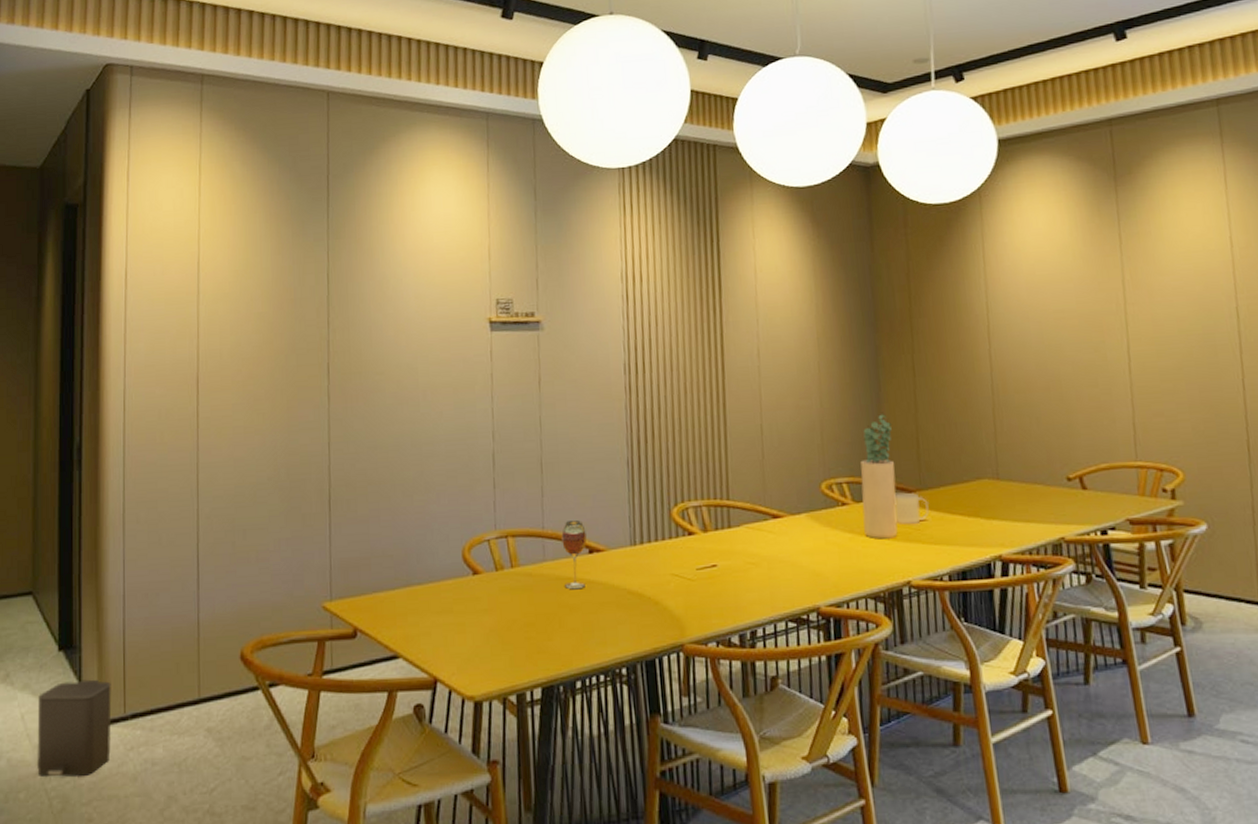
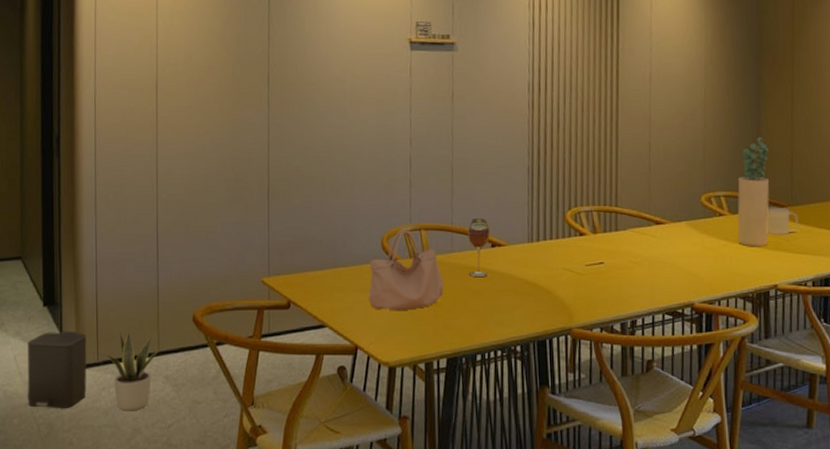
potted plant: none [134,674,202,775] -> present [105,329,161,411]
handbag: none [448,538,536,634] -> present [368,230,444,310]

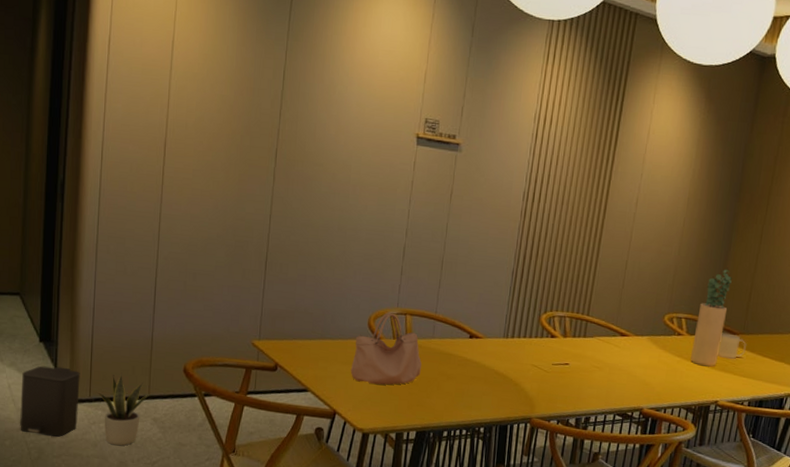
wineglass: present [468,219,490,278] -> none [446,310,470,364]

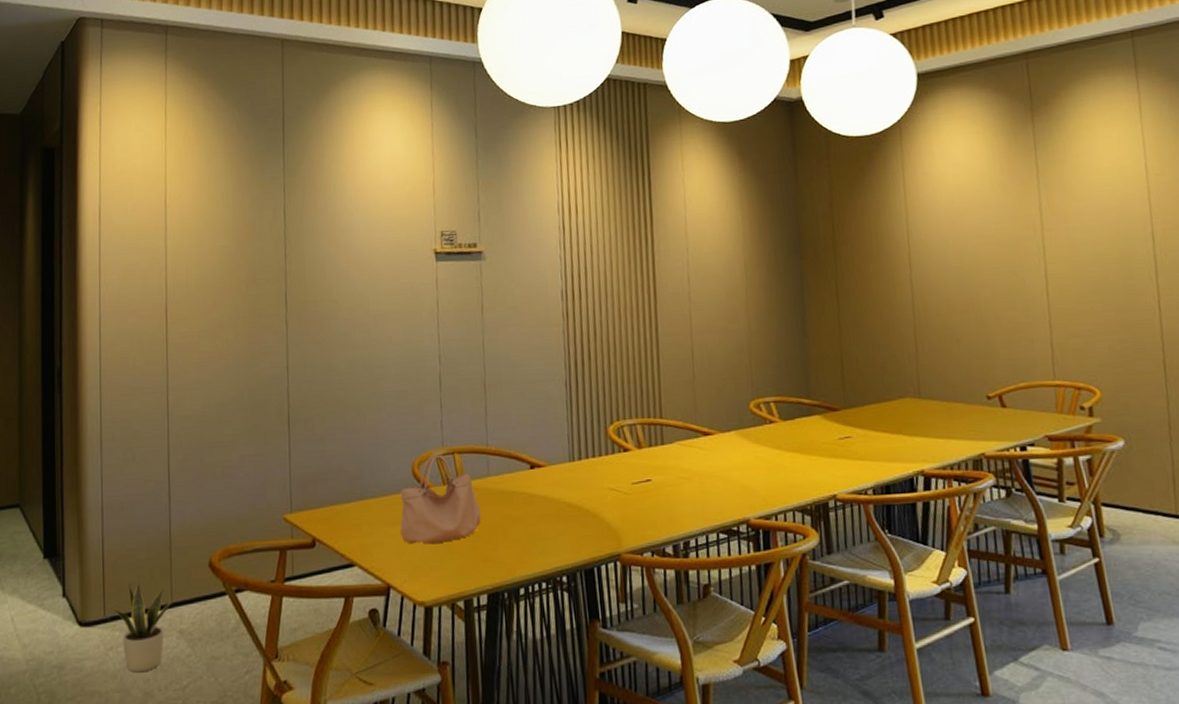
pedal bin: present [20,366,80,437] -> none [25,584,92,674]
vase: present [690,264,733,367] -> none [787,331,824,455]
mug: present [717,332,747,360] -> none [819,410,854,442]

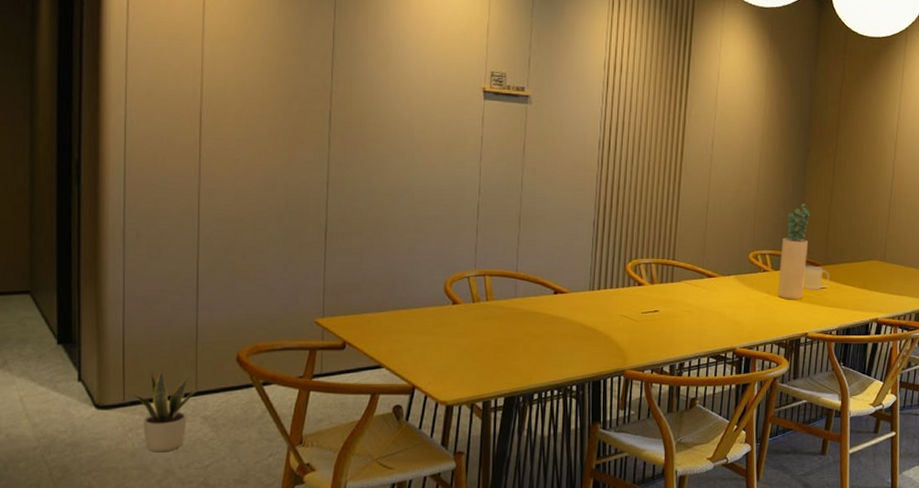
handbag: present [400,454,481,544] -> none [428,275,505,352]
vase: none [787,331,824,455] -> present [778,198,811,300]
mug: none [819,410,854,442] -> present [802,265,829,291]

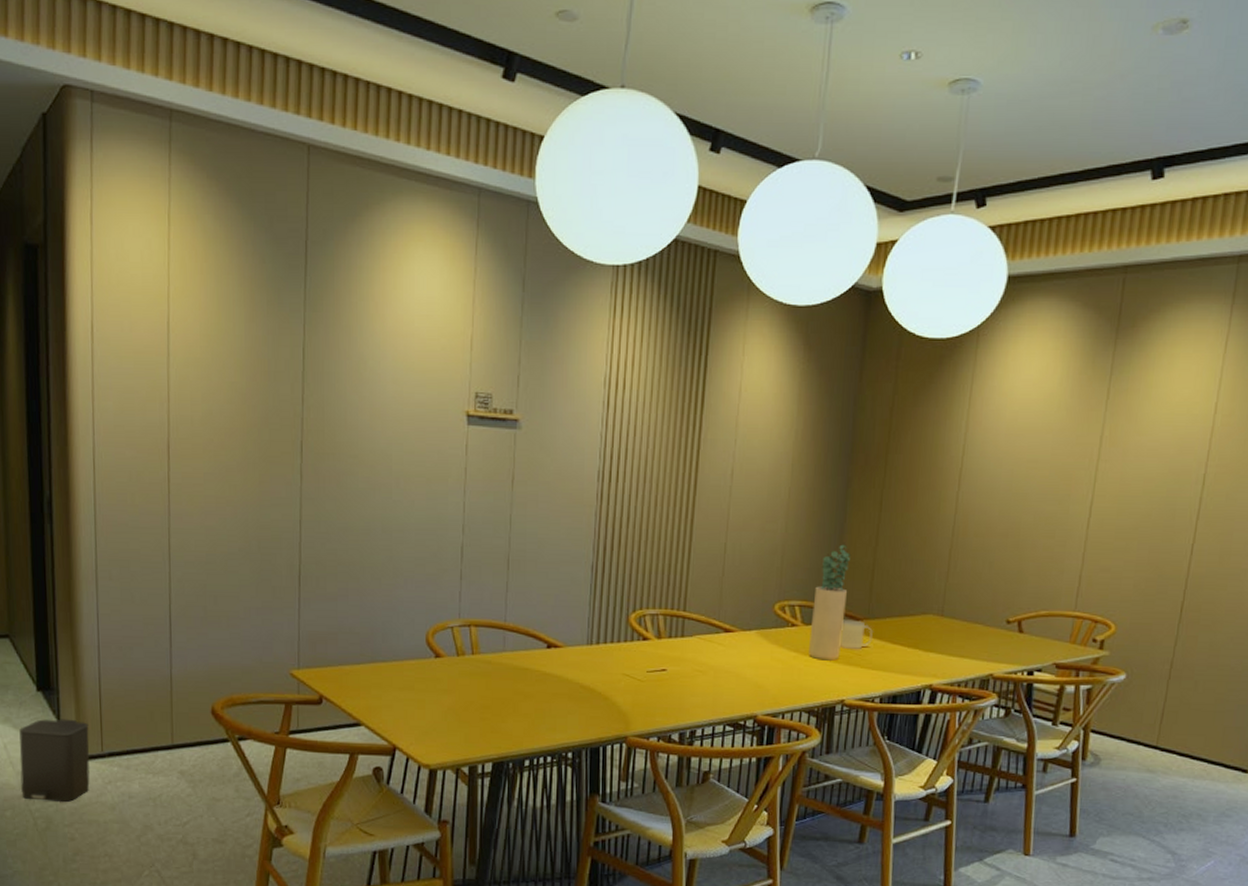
pedal bin: none [36,370,111,451] -> present [19,718,90,802]
potted plant: present [133,369,199,453] -> none [111,720,175,807]

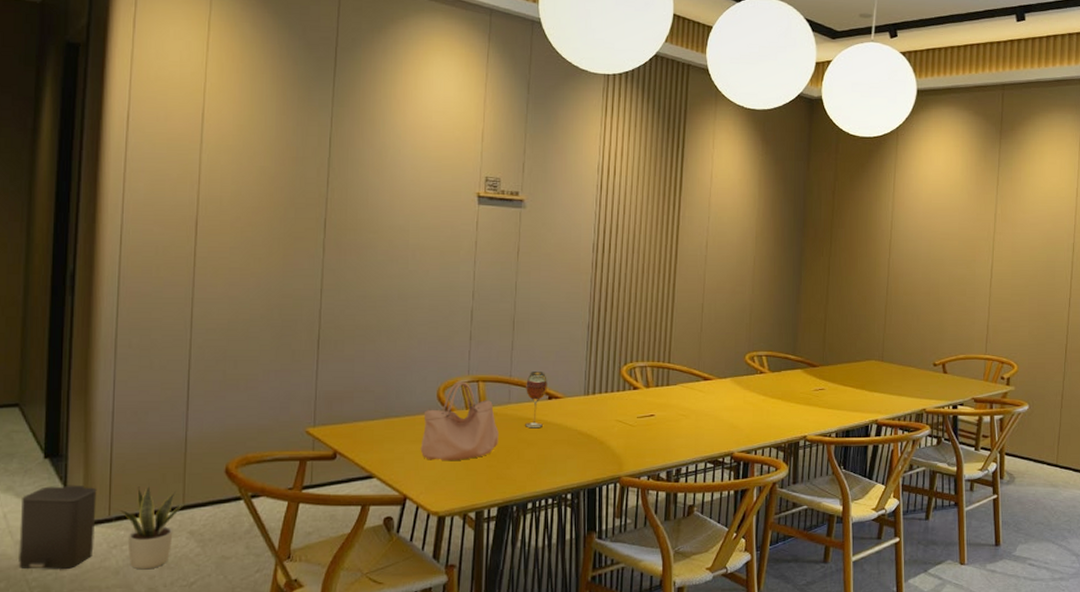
potted plant: none [111,720,175,807] -> present [119,482,186,570]
handbag: none [409,625,493,711] -> present [420,381,499,460]
wineglass: none [522,617,546,680] -> present [525,372,547,429]
vase: present [809,539,852,661] -> none [775,298,807,402]
mug: present [839,619,873,650] -> none [800,366,827,392]

